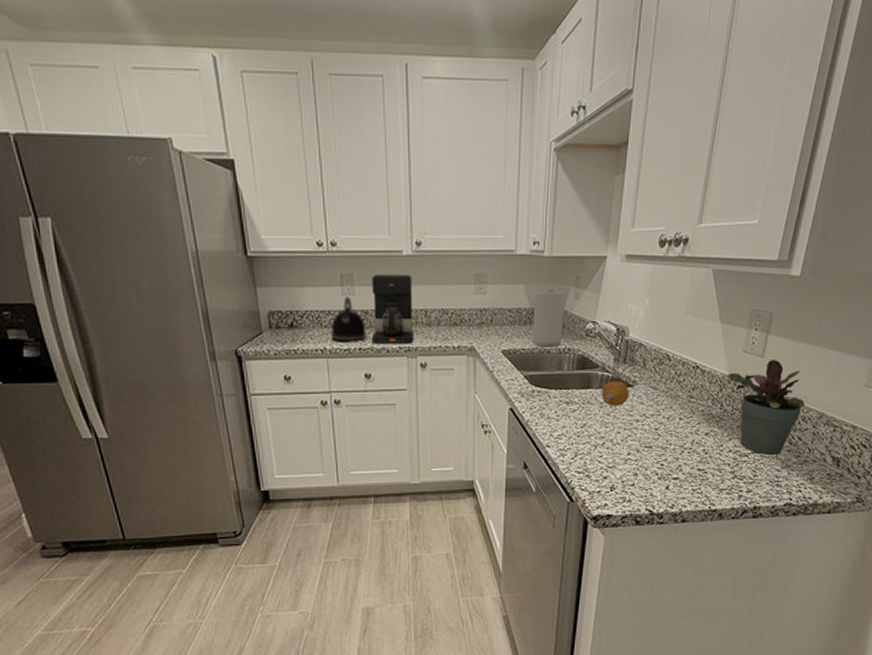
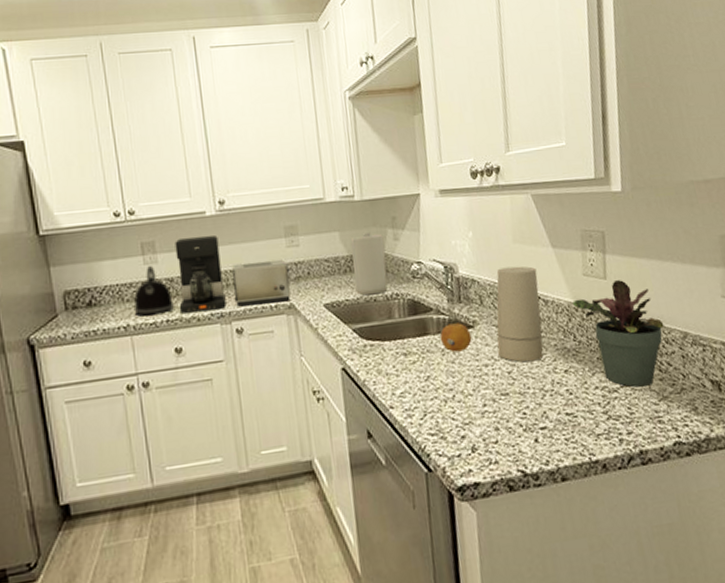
toaster: none [421,304,475,344] -> present [232,259,291,307]
canister: none [650,336,701,422] -> present [496,266,544,363]

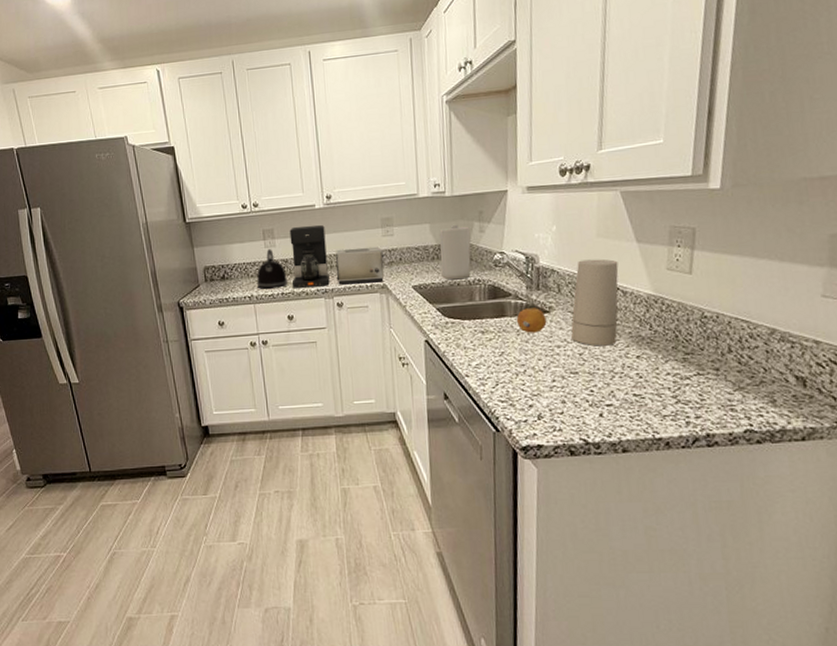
potted plant: present [573,280,664,387] -> none [653,275,750,377]

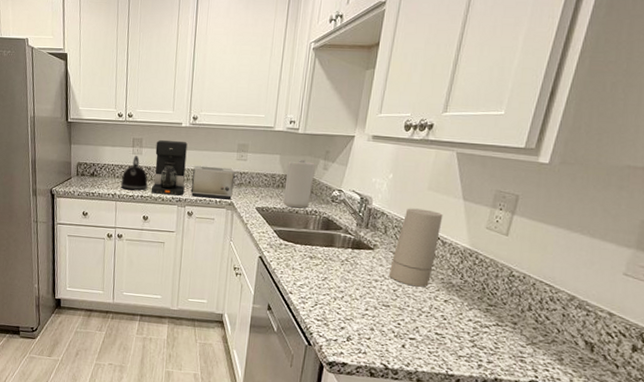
fruit: present [516,308,547,333] -> none [342,242,370,266]

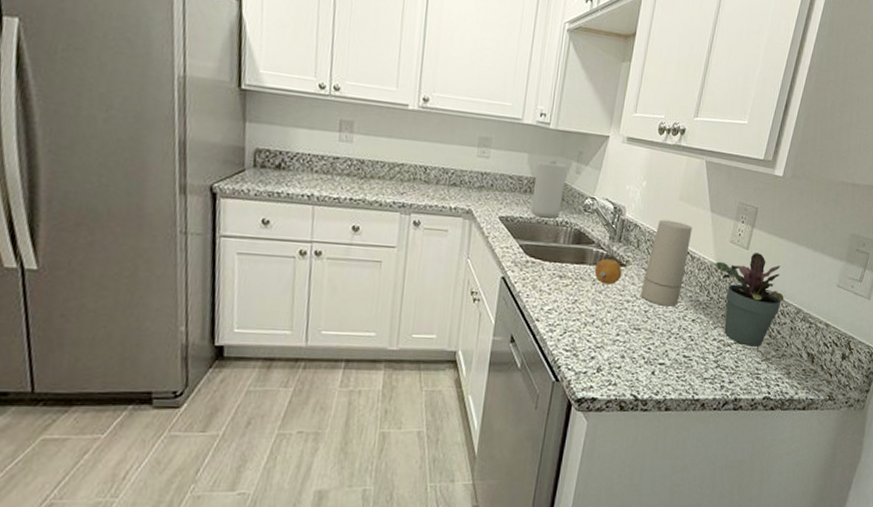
kettle: present [120,155,148,191] -> none [320,142,360,192]
coffee maker: present [151,139,188,197] -> none [364,124,415,201]
toaster: present [190,165,236,200] -> none [418,160,476,207]
fruit: none [342,242,370,266] -> present [594,258,622,285]
potted plant: none [469,239,553,331] -> present [715,253,784,347]

